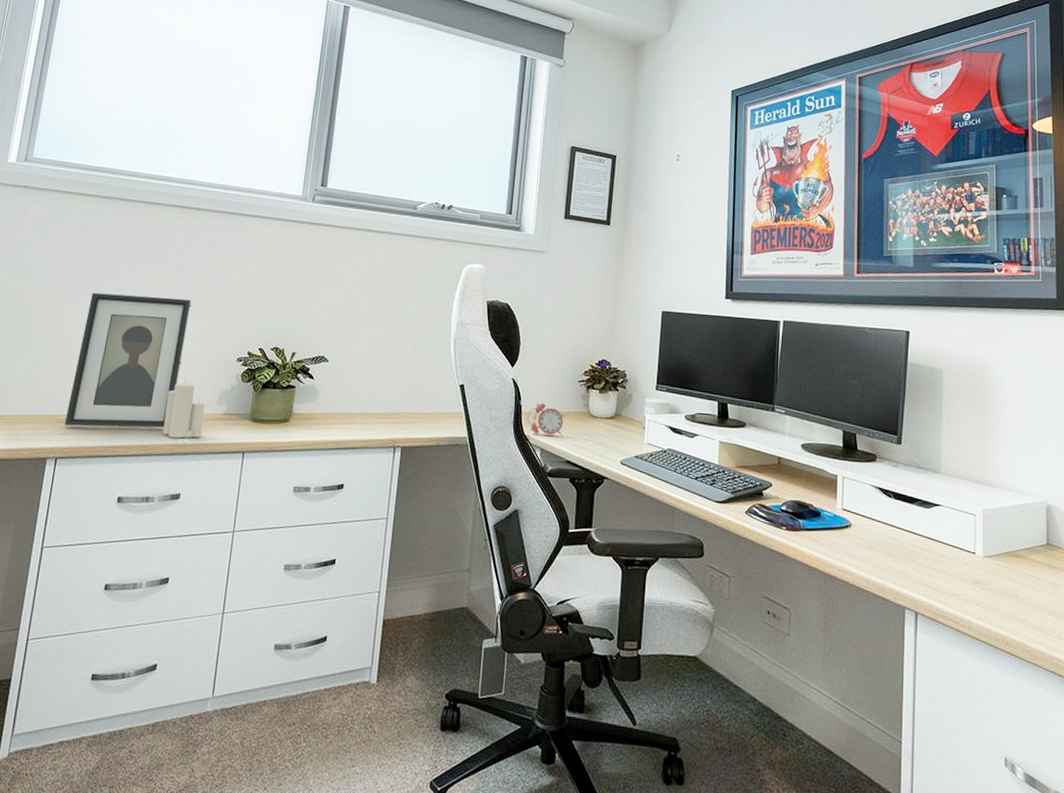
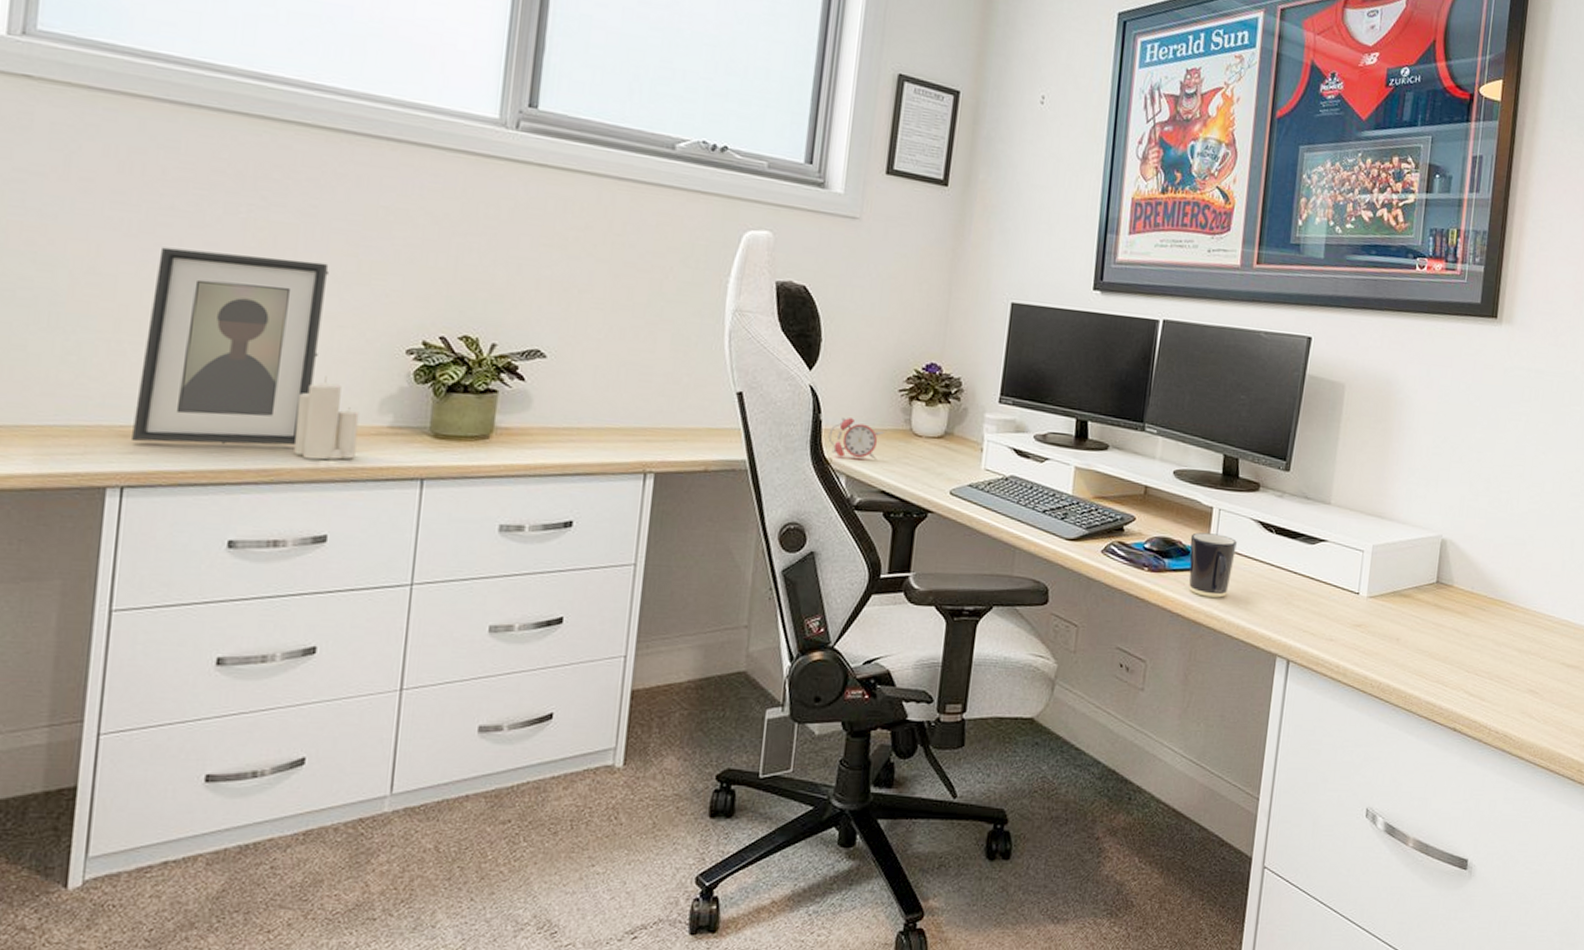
mug: none [820,497,861,555] -> present [1188,532,1237,598]

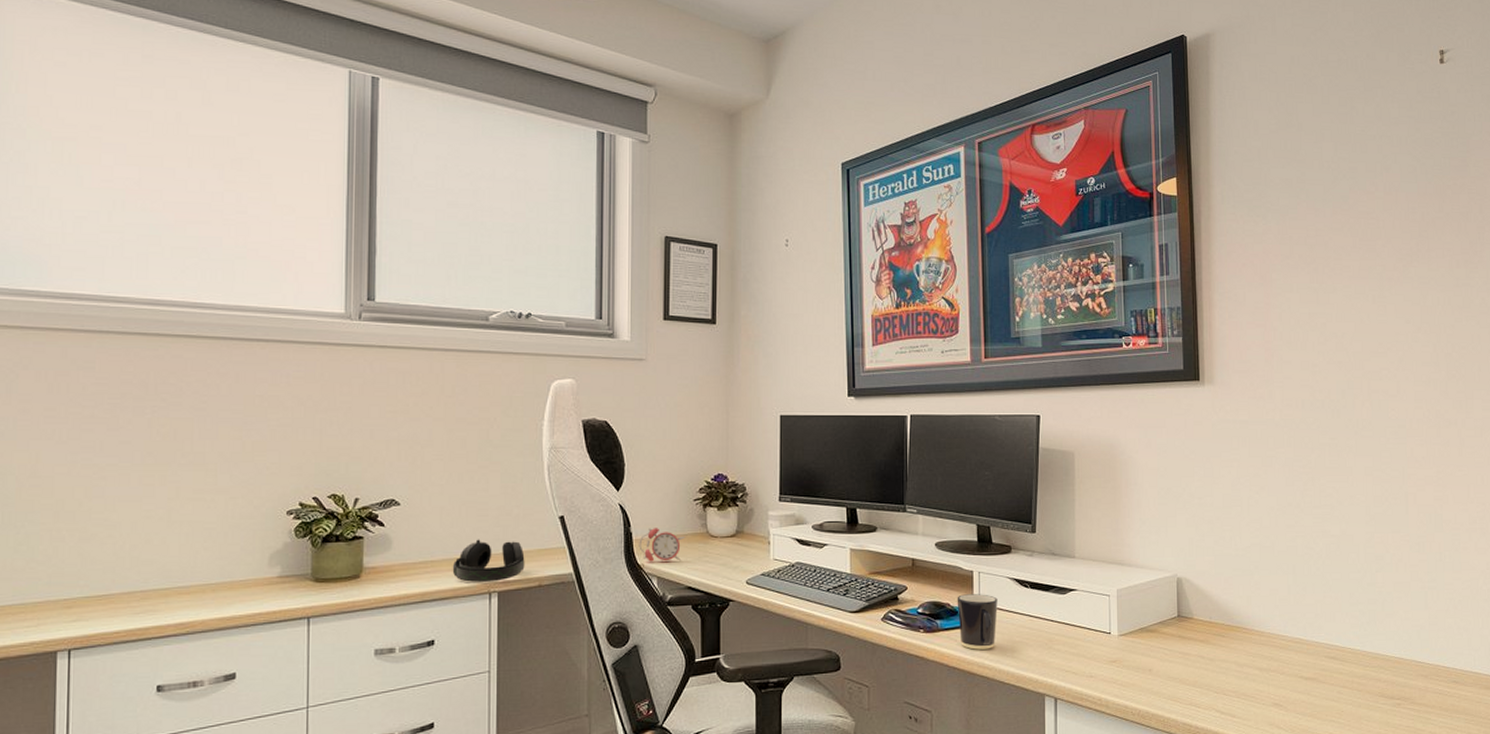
picture frame: present [130,247,329,446] -> none [73,447,220,611]
candle: present [294,376,360,460] -> none [203,540,254,611]
headphones: none [602,408,691,461] -> present [452,539,525,583]

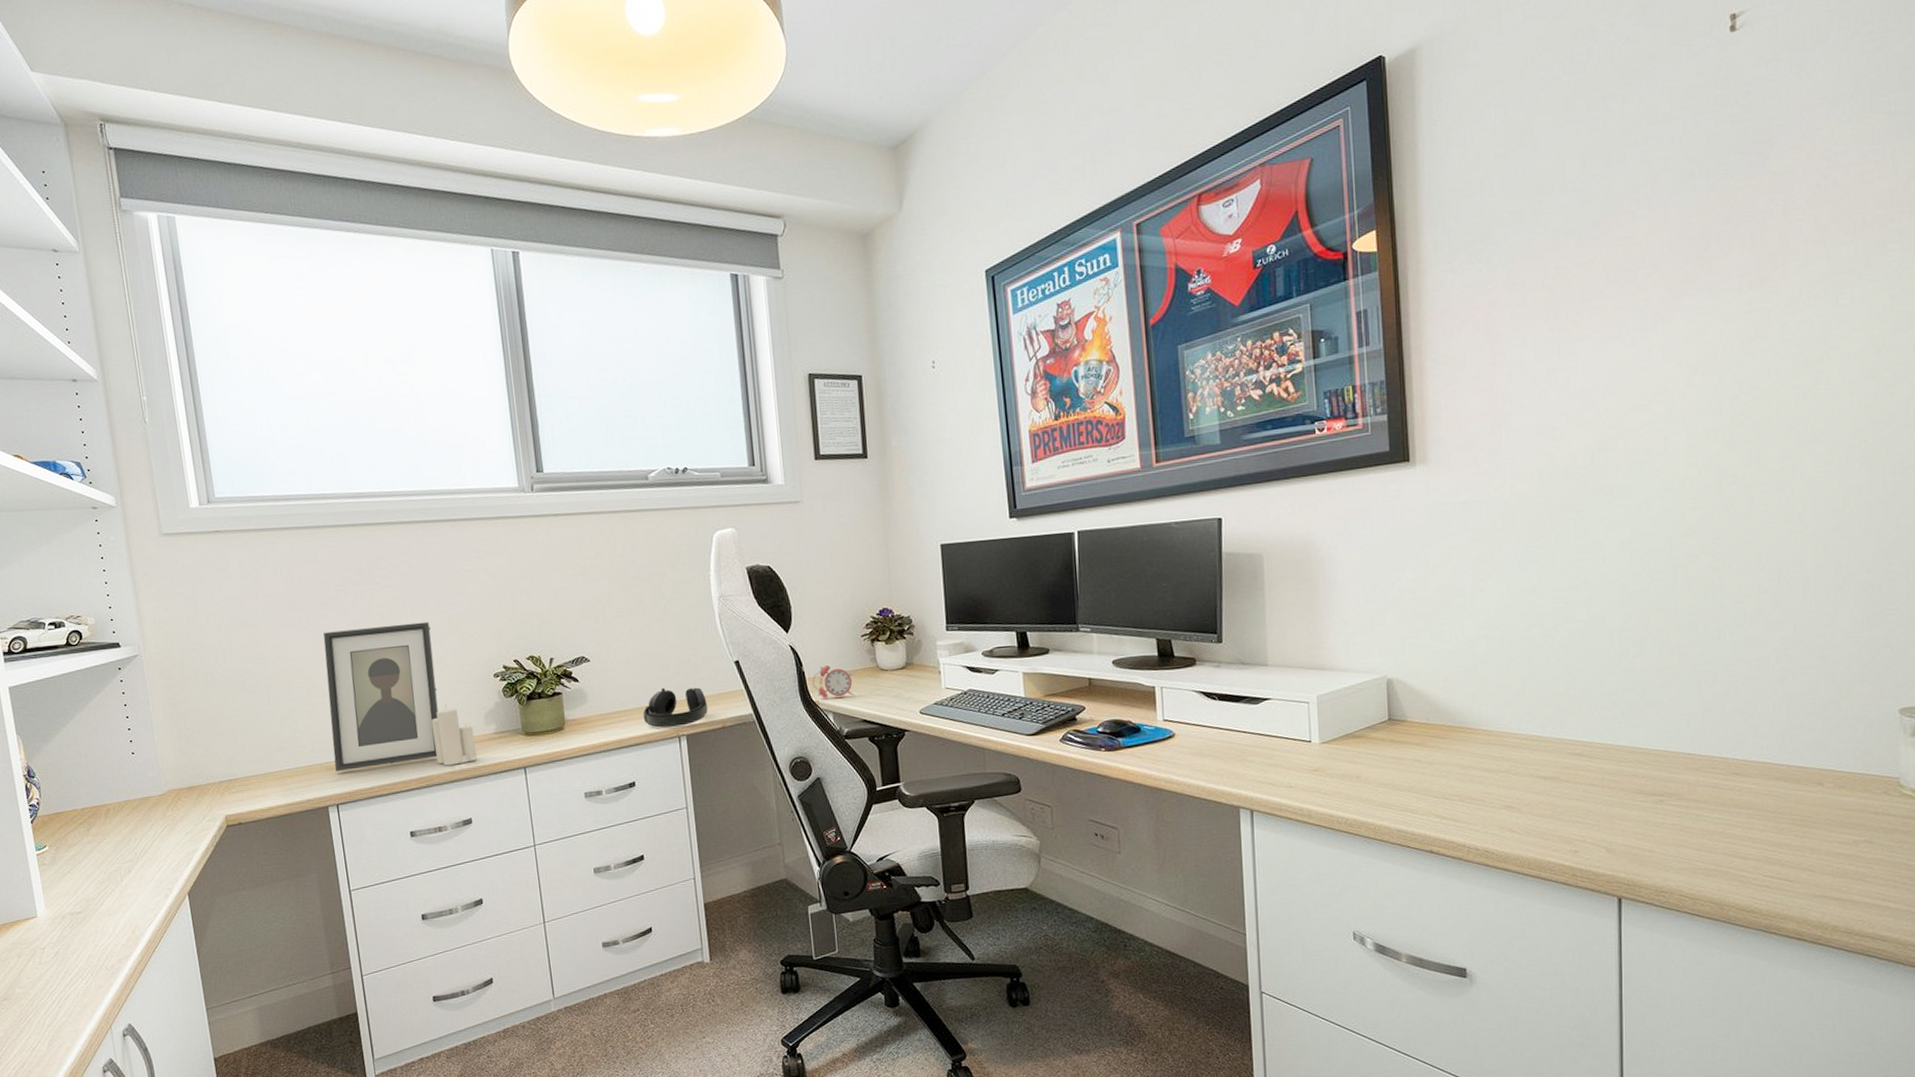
picture frame: none [73,447,220,611] -> present [323,621,438,772]
candle: none [203,540,254,611] -> present [431,704,477,766]
mug: present [957,594,998,650] -> none [1138,709,1184,766]

